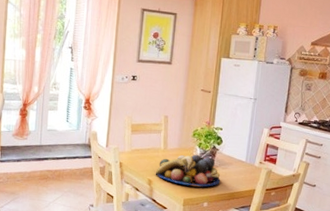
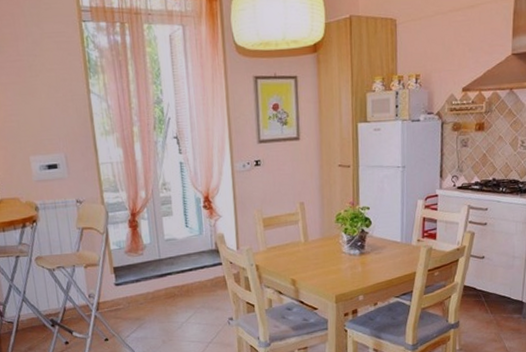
fruit bowl: present [156,154,221,187] -> none [299,242,375,280]

